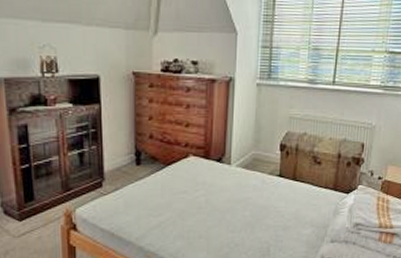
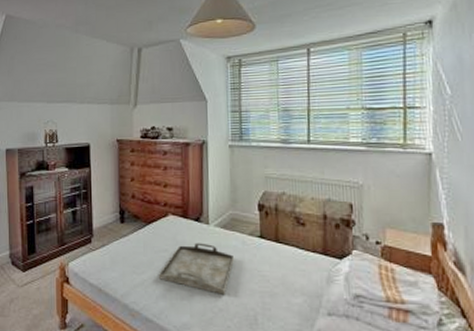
serving tray: none [177,183,254,231] -> present [159,243,235,294]

